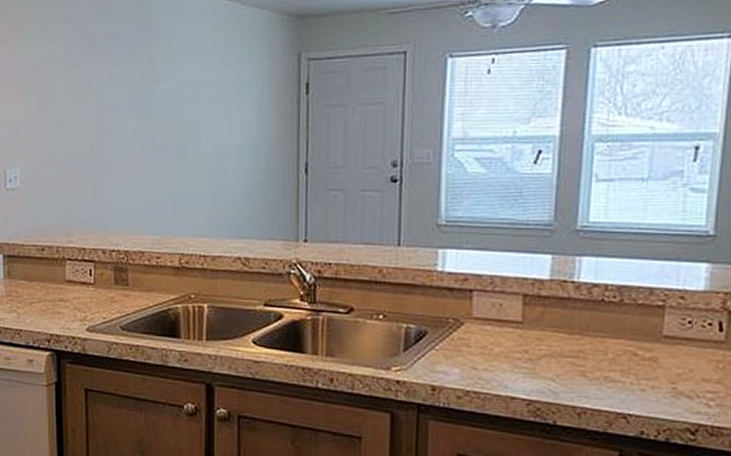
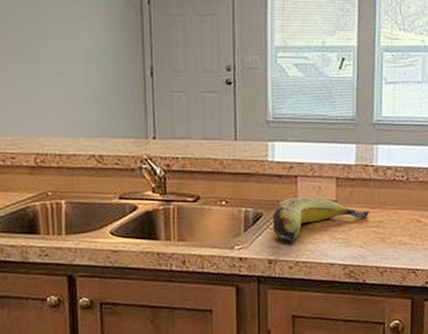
banana: none [439,314,566,366] -> present [273,197,369,241]

